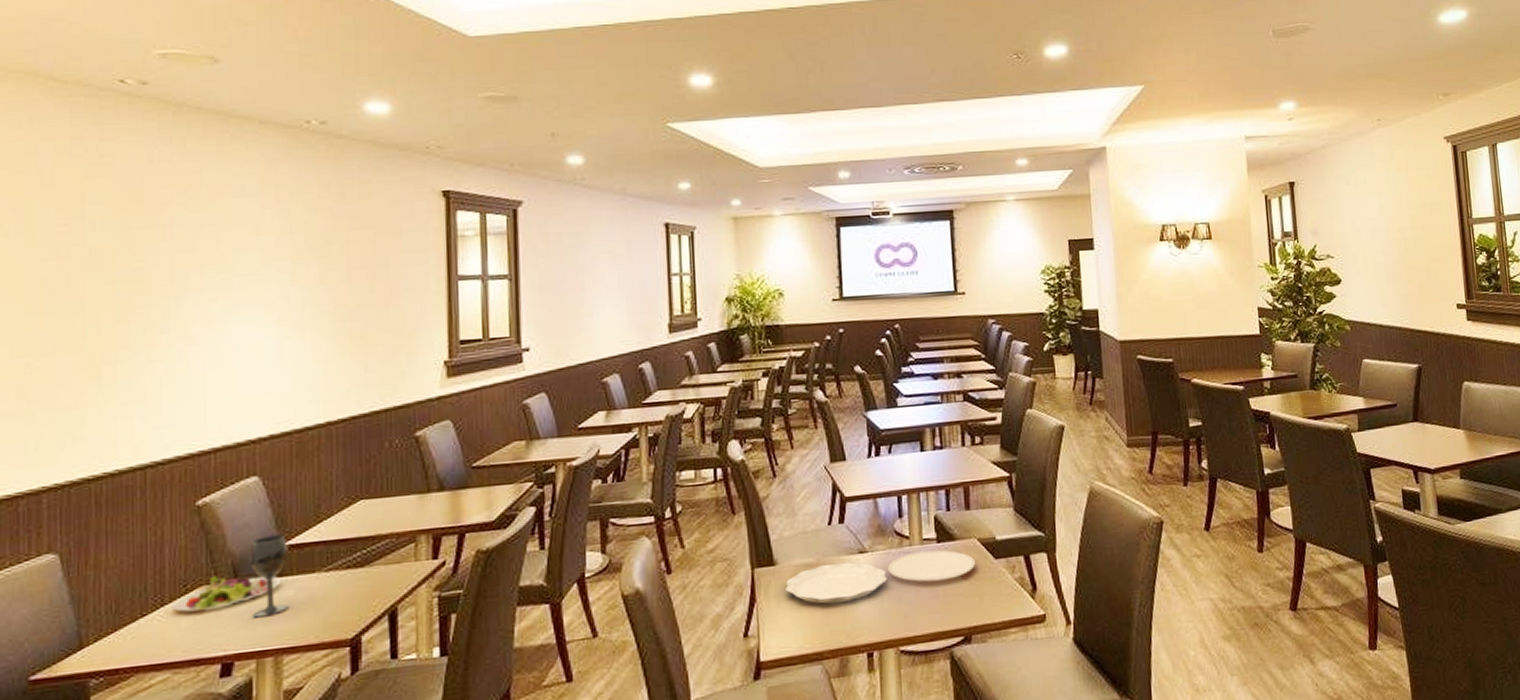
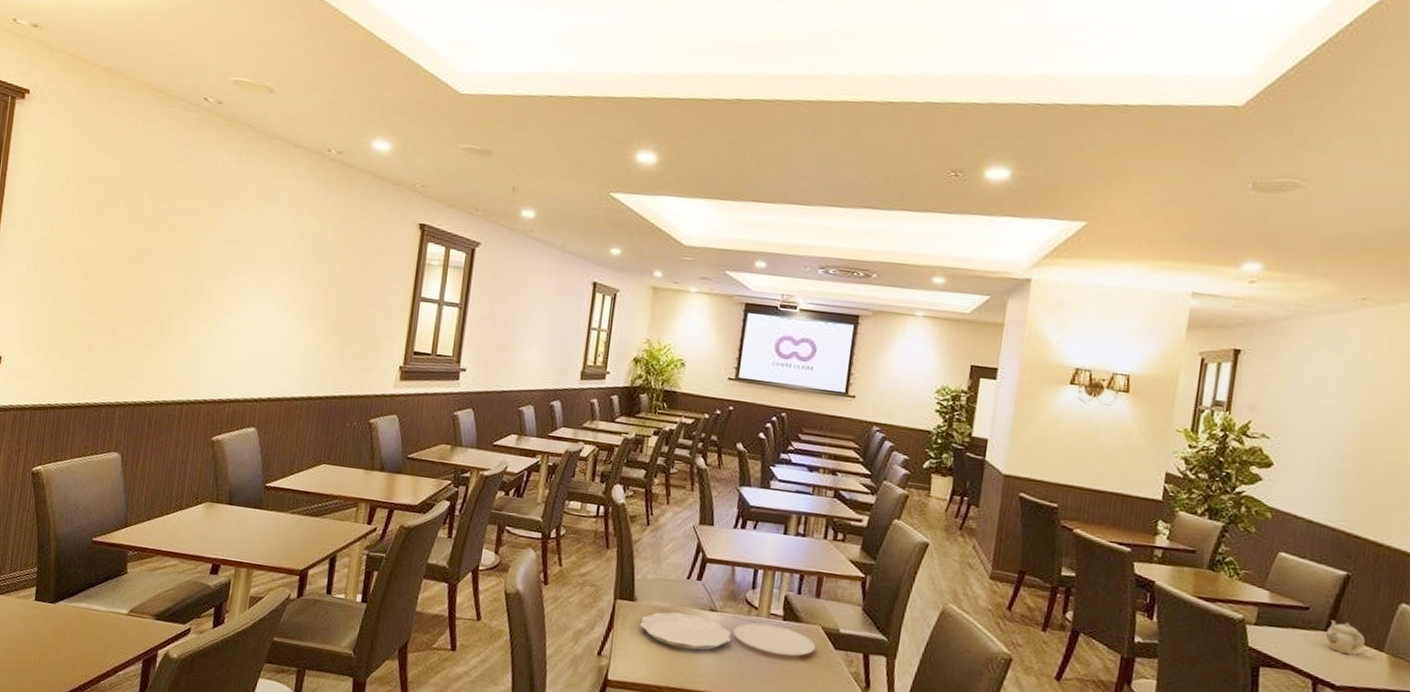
salad plate: present [171,575,282,612] -> none [186,496,261,523]
wine glass: present [248,534,289,618] -> none [238,475,269,538]
teapot: none [1413,409,1445,439] -> present [1325,620,1365,656]

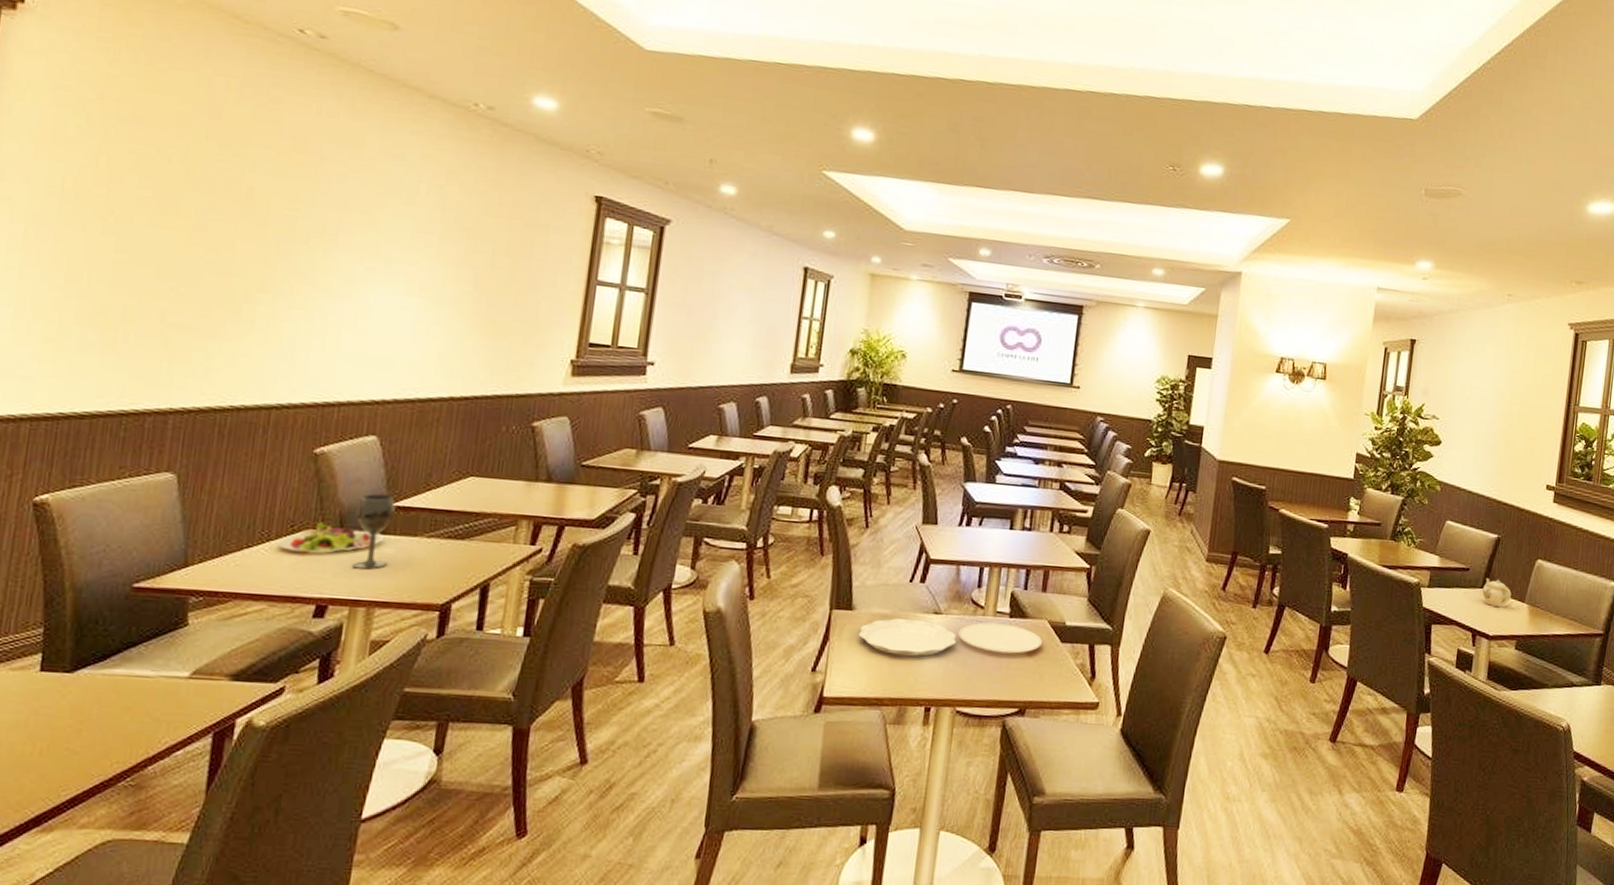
salad plate: none [186,496,261,523] -> present [276,522,385,554]
wine glass: none [238,475,269,538] -> present [352,494,396,570]

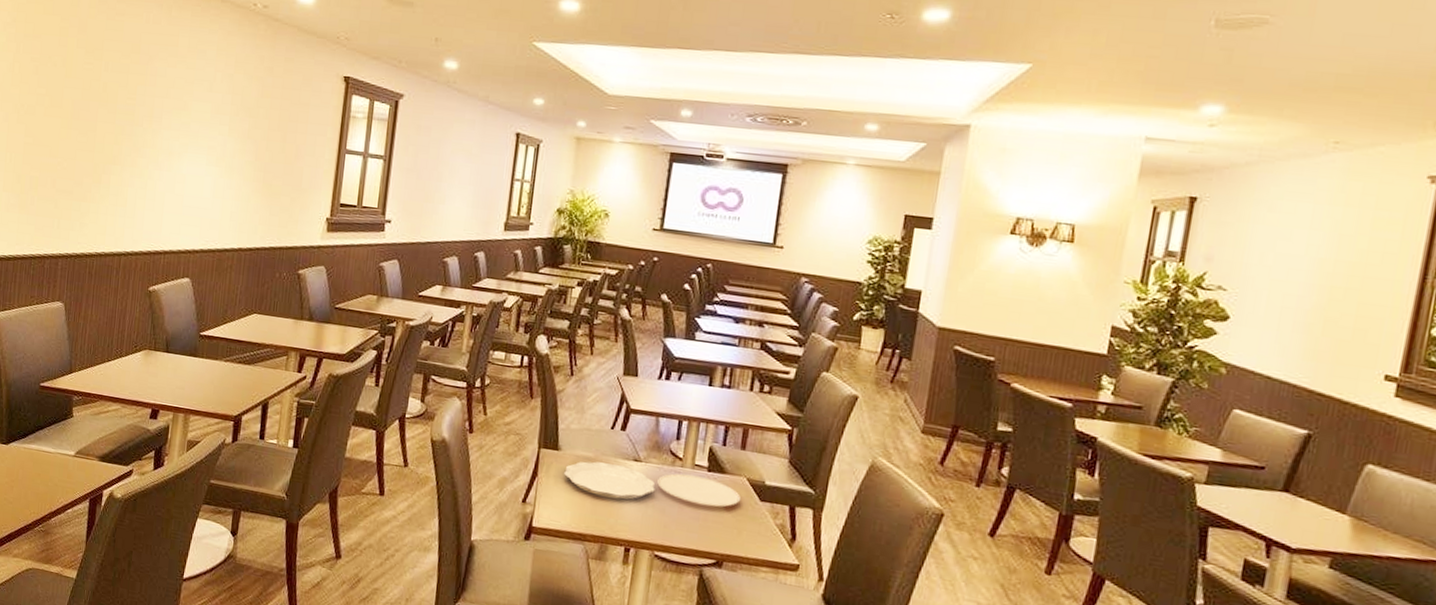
salad plate: present [276,522,385,554] -> none [126,344,196,370]
wine glass: present [352,494,396,570] -> none [175,324,203,384]
teapot: present [1481,578,1512,608] -> none [1281,480,1326,518]

